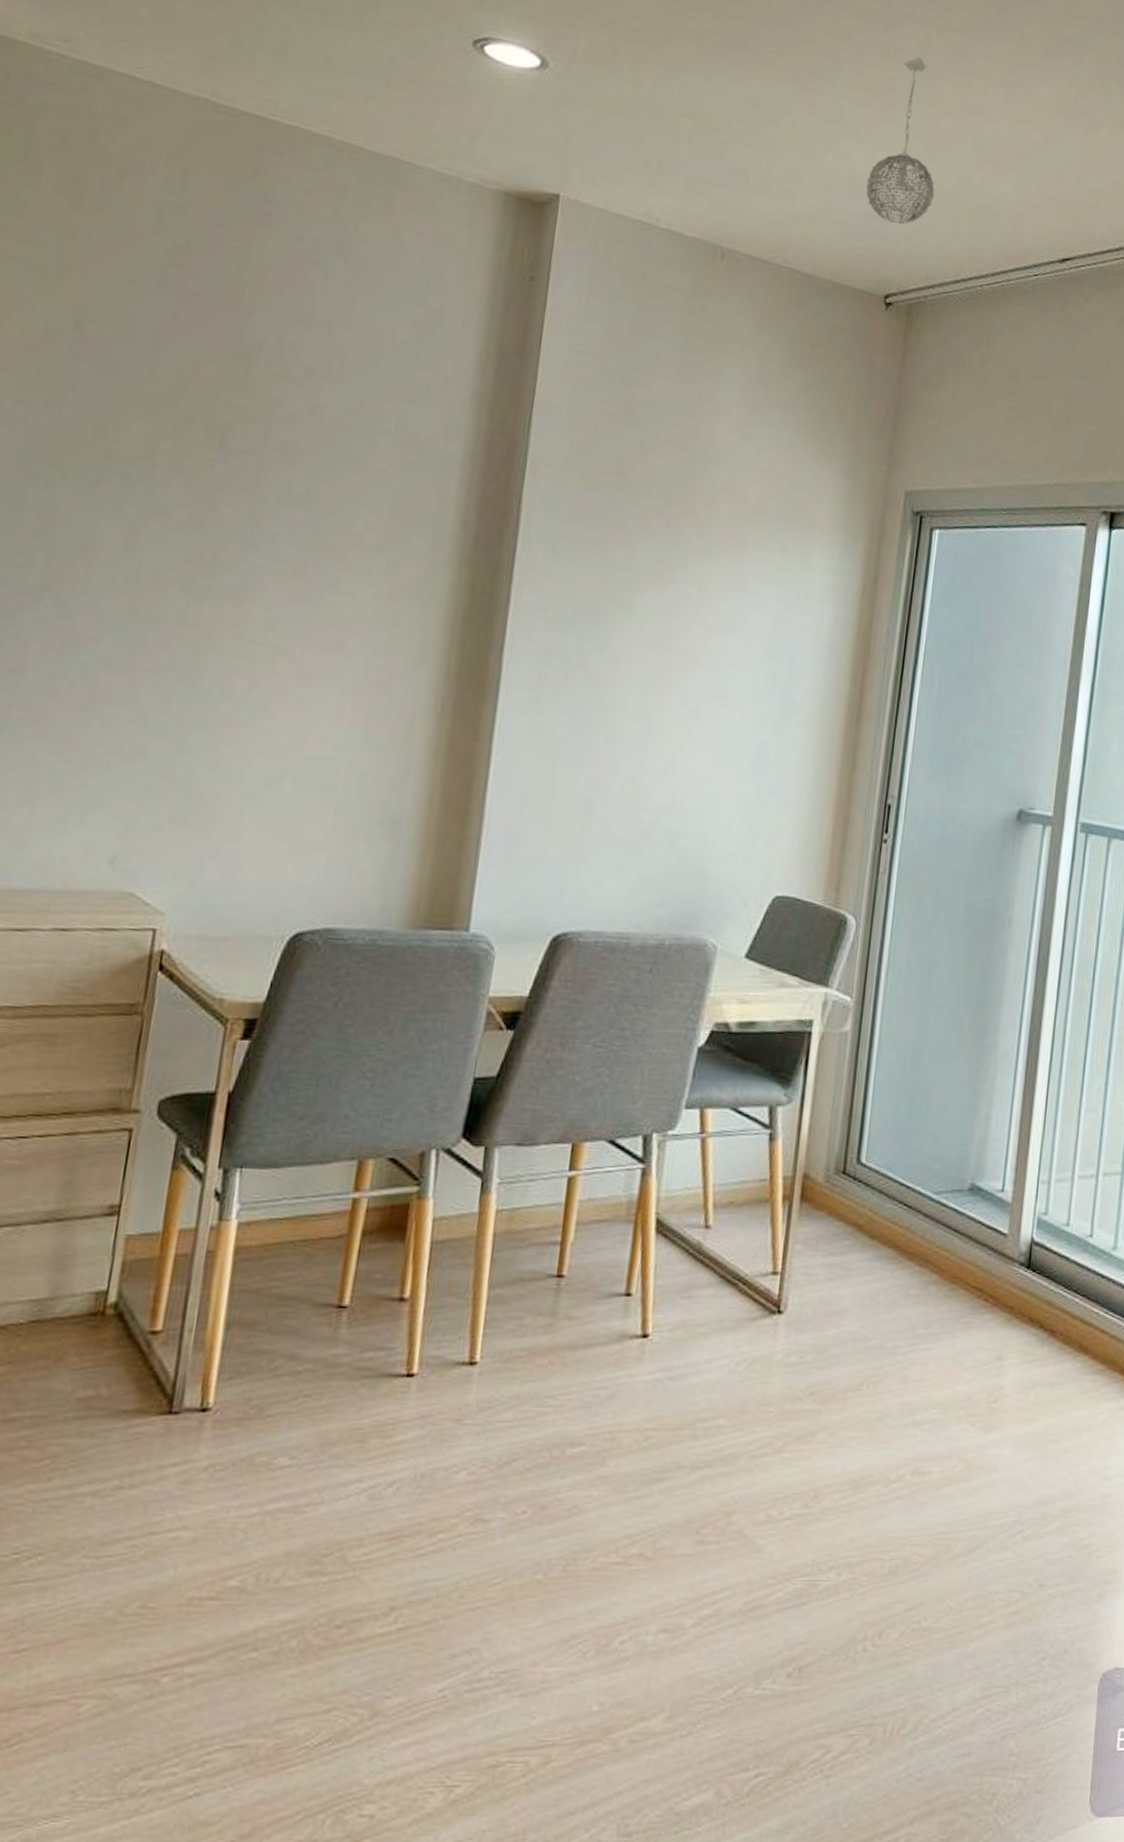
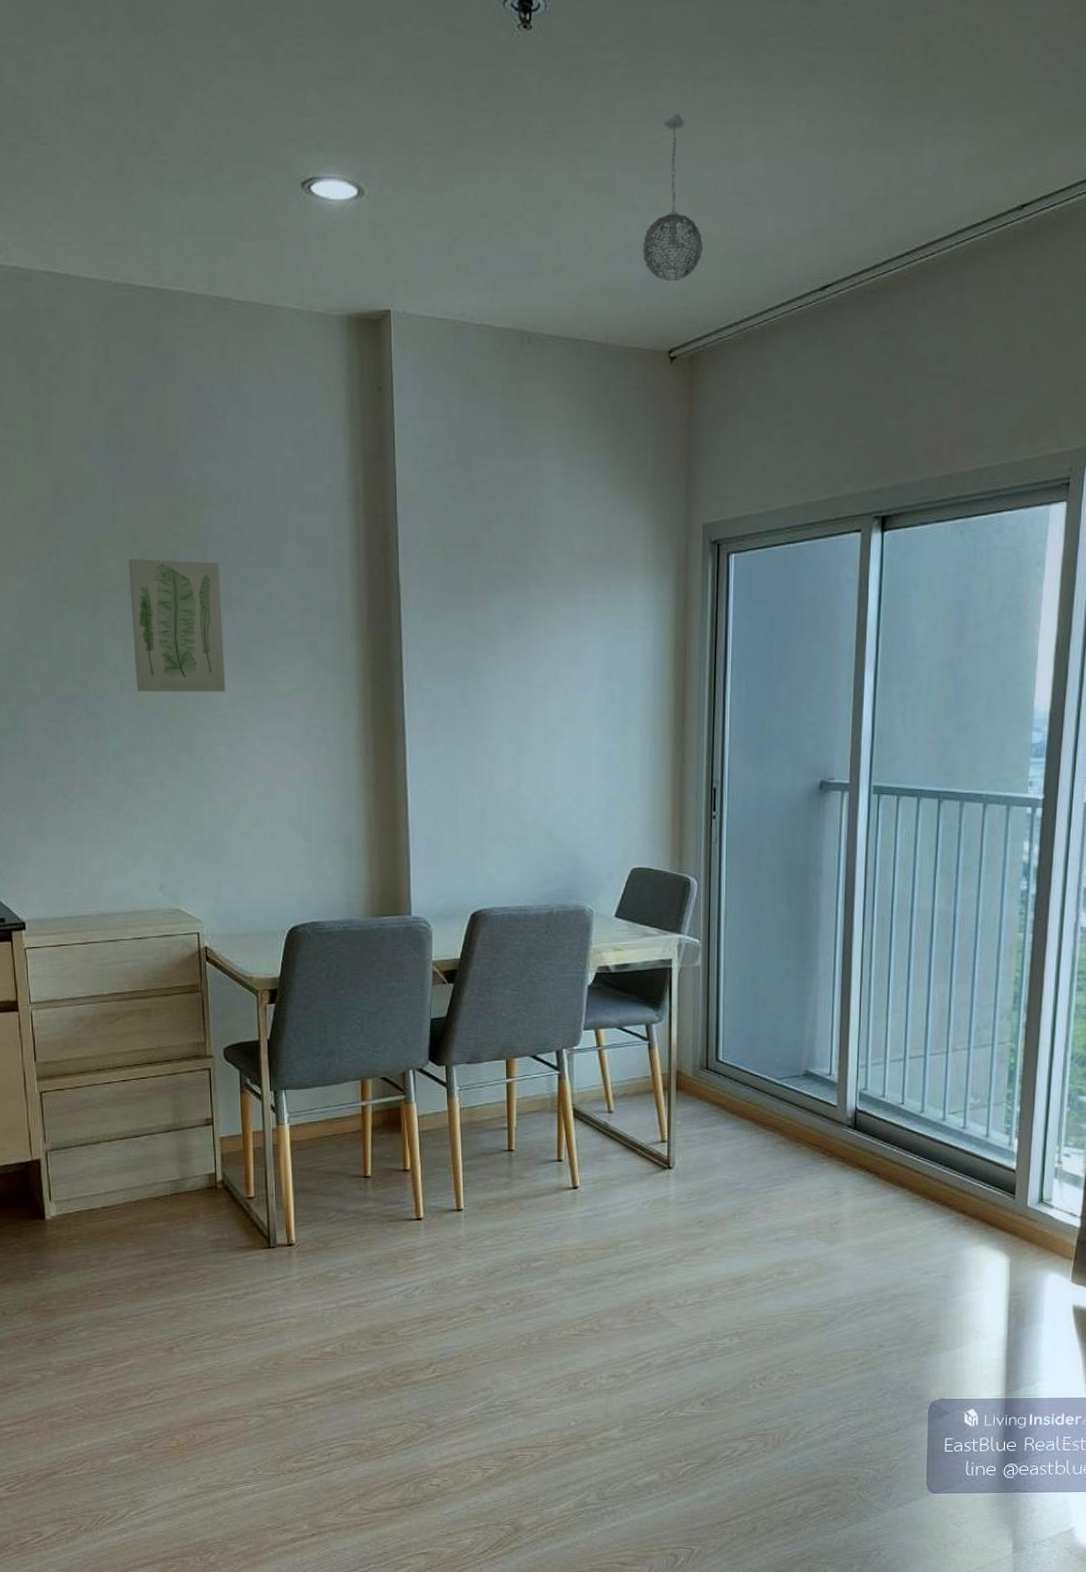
wall art: none [134,425,284,610] -> present [128,559,226,692]

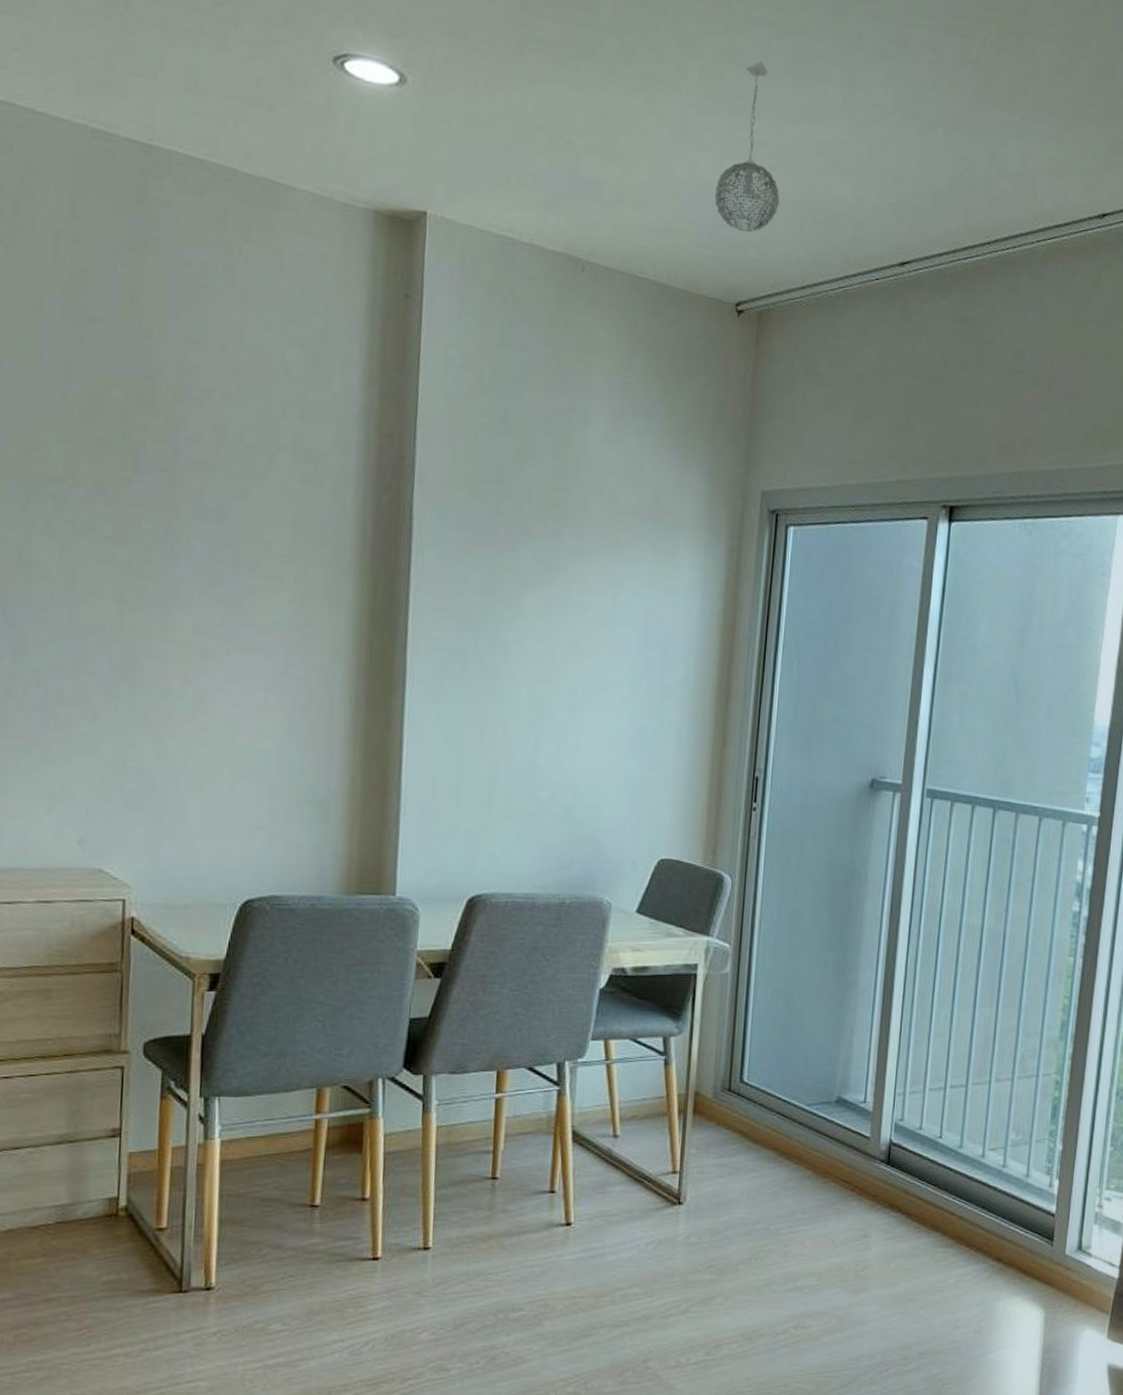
wall art: present [128,559,226,692] -> none [71,447,193,616]

